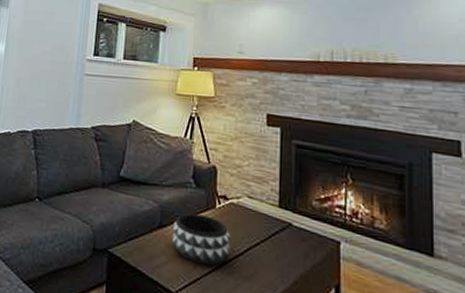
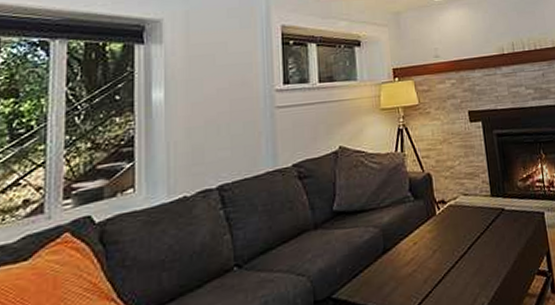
decorative bowl: present [171,213,231,265] -> none [396,224,456,277]

